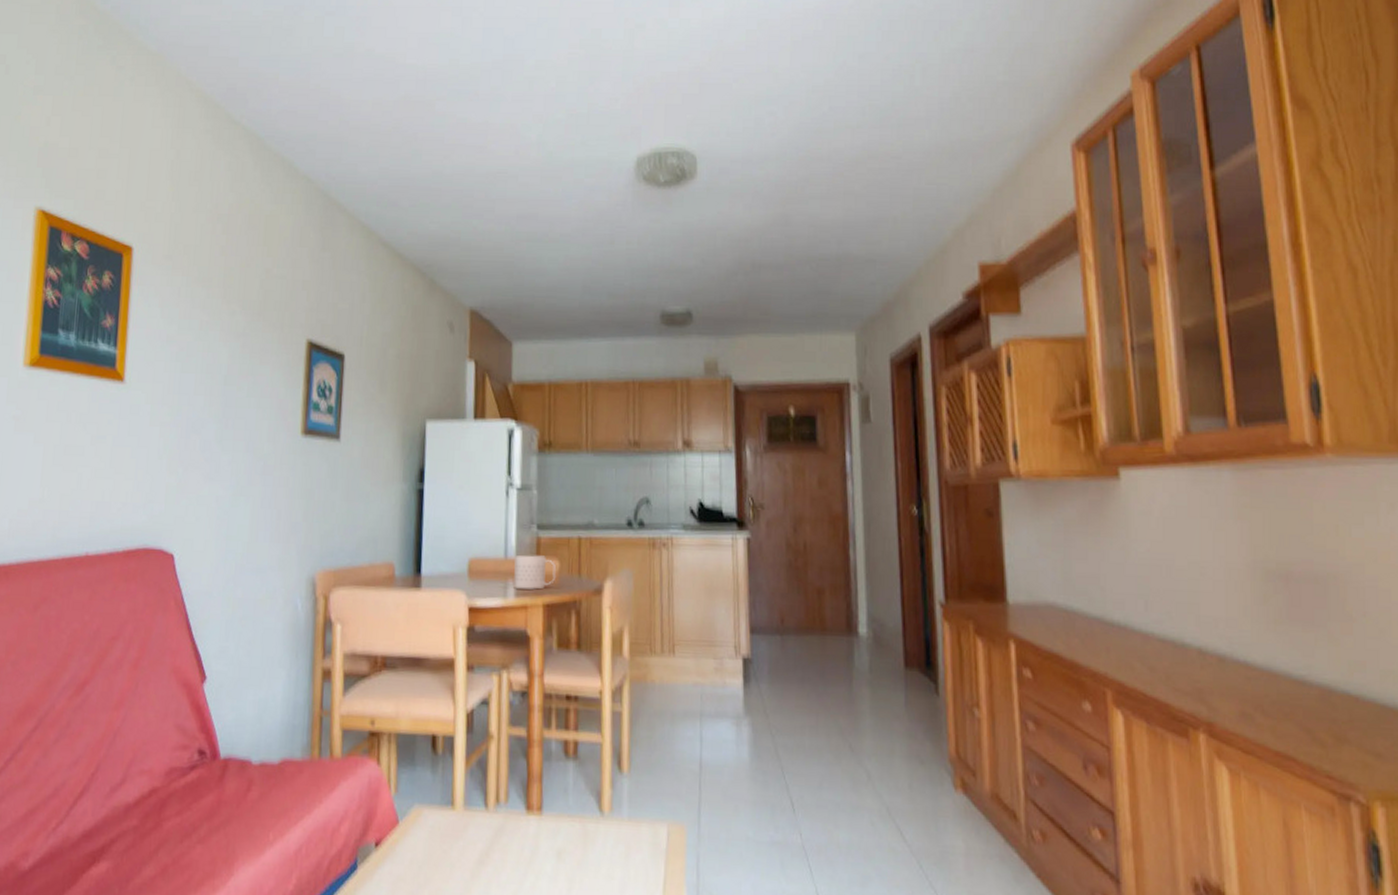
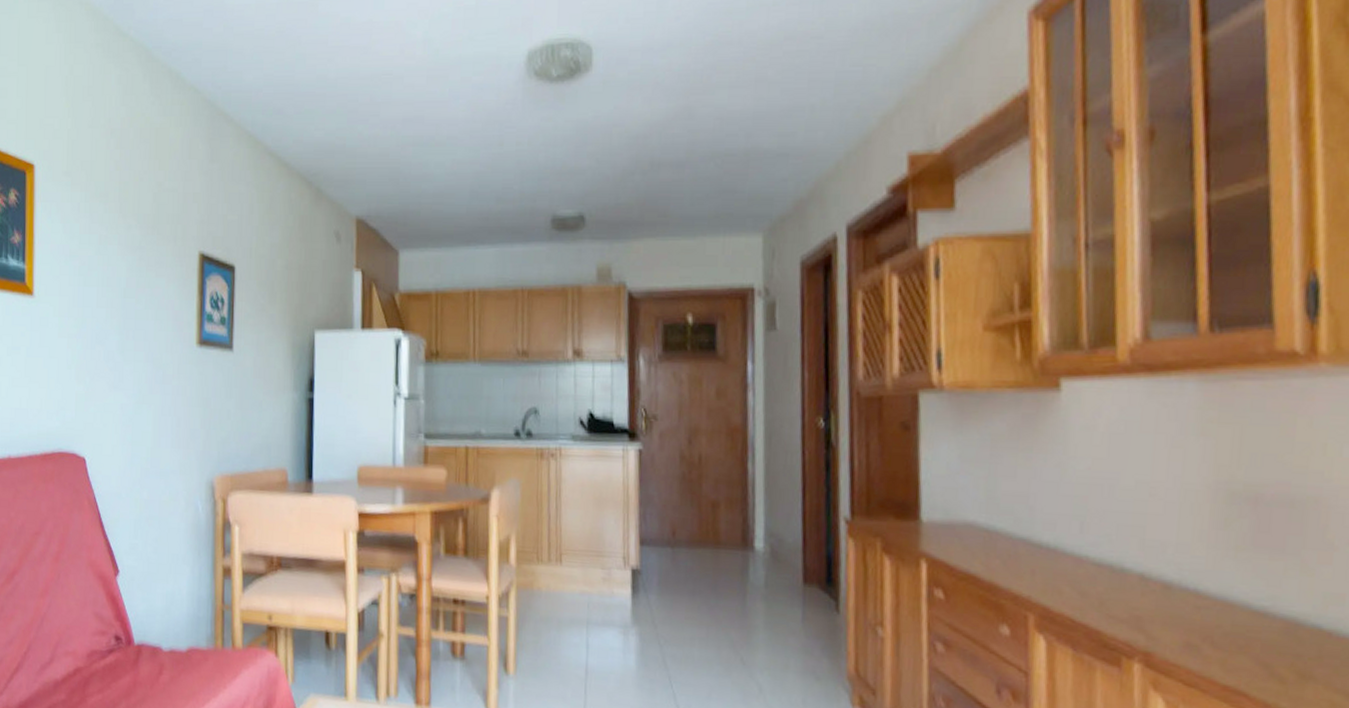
mug: present [514,555,557,590] -> none [402,463,444,497]

